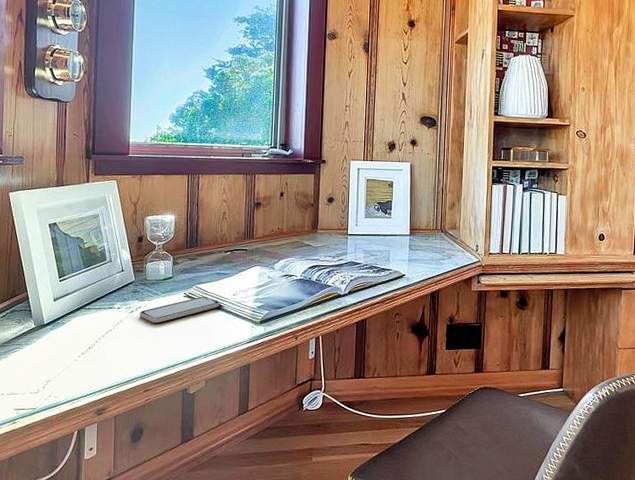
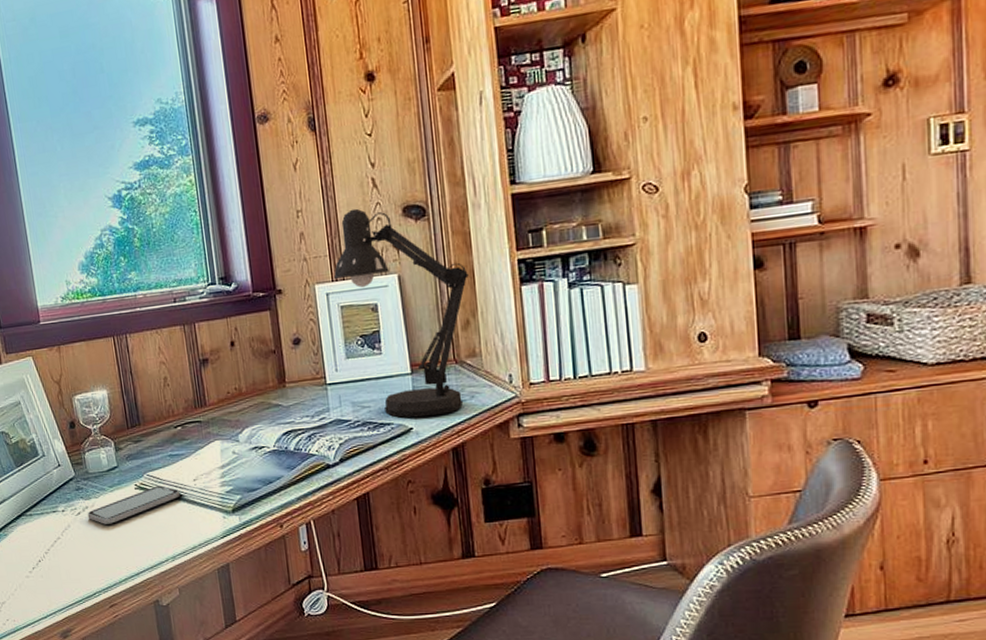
desk lamp: none [365,112,459,268] -> present [334,208,469,418]

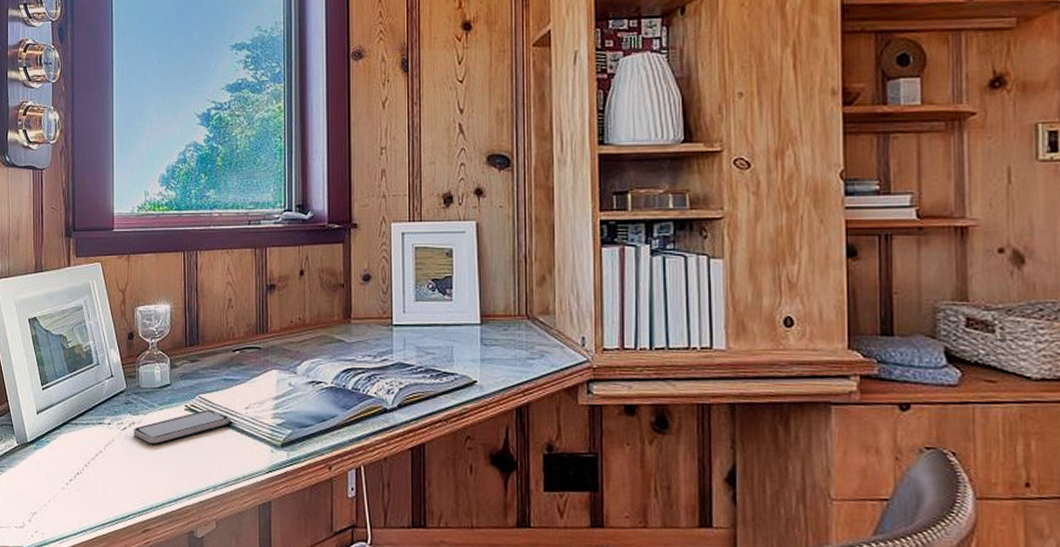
desk lamp: present [334,208,469,418] -> none [412,151,548,371]

